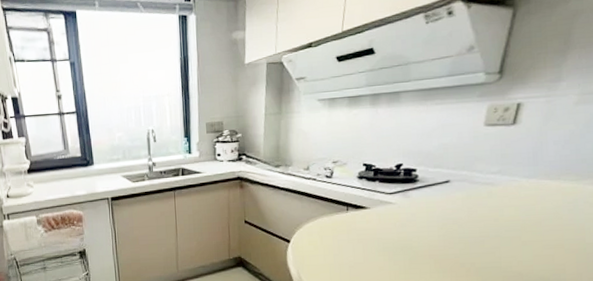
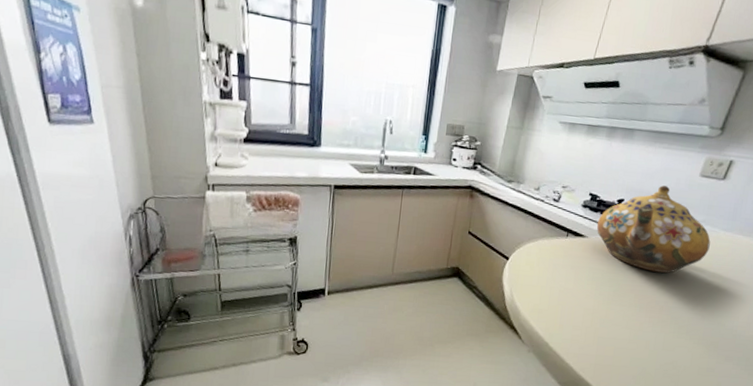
teapot: none [377,142,513,233] -> present [596,185,711,273]

